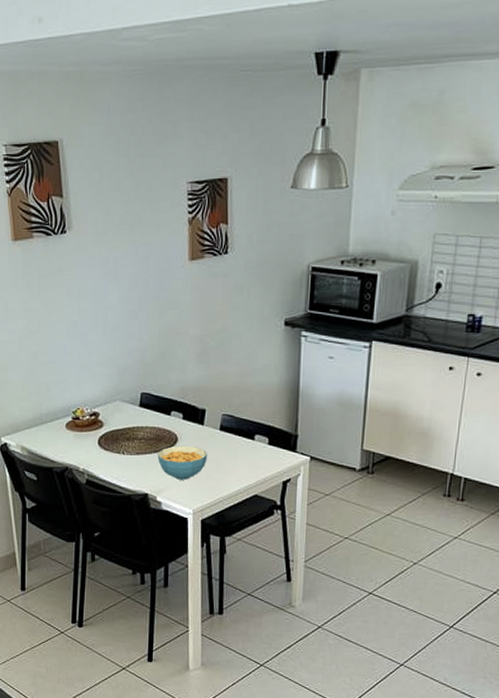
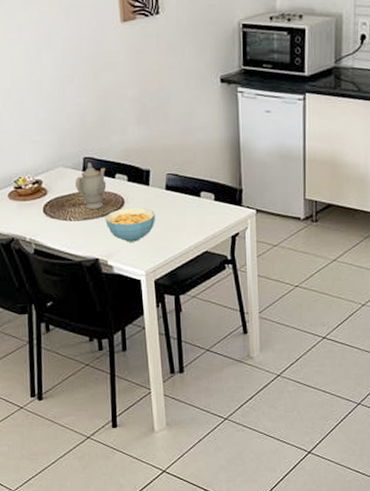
teapot: none [131,398,162,444] -> present [75,162,107,209]

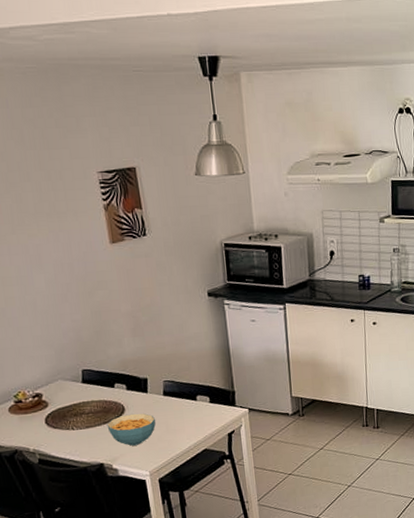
teapot: present [75,162,107,209] -> none [75,374,107,418]

